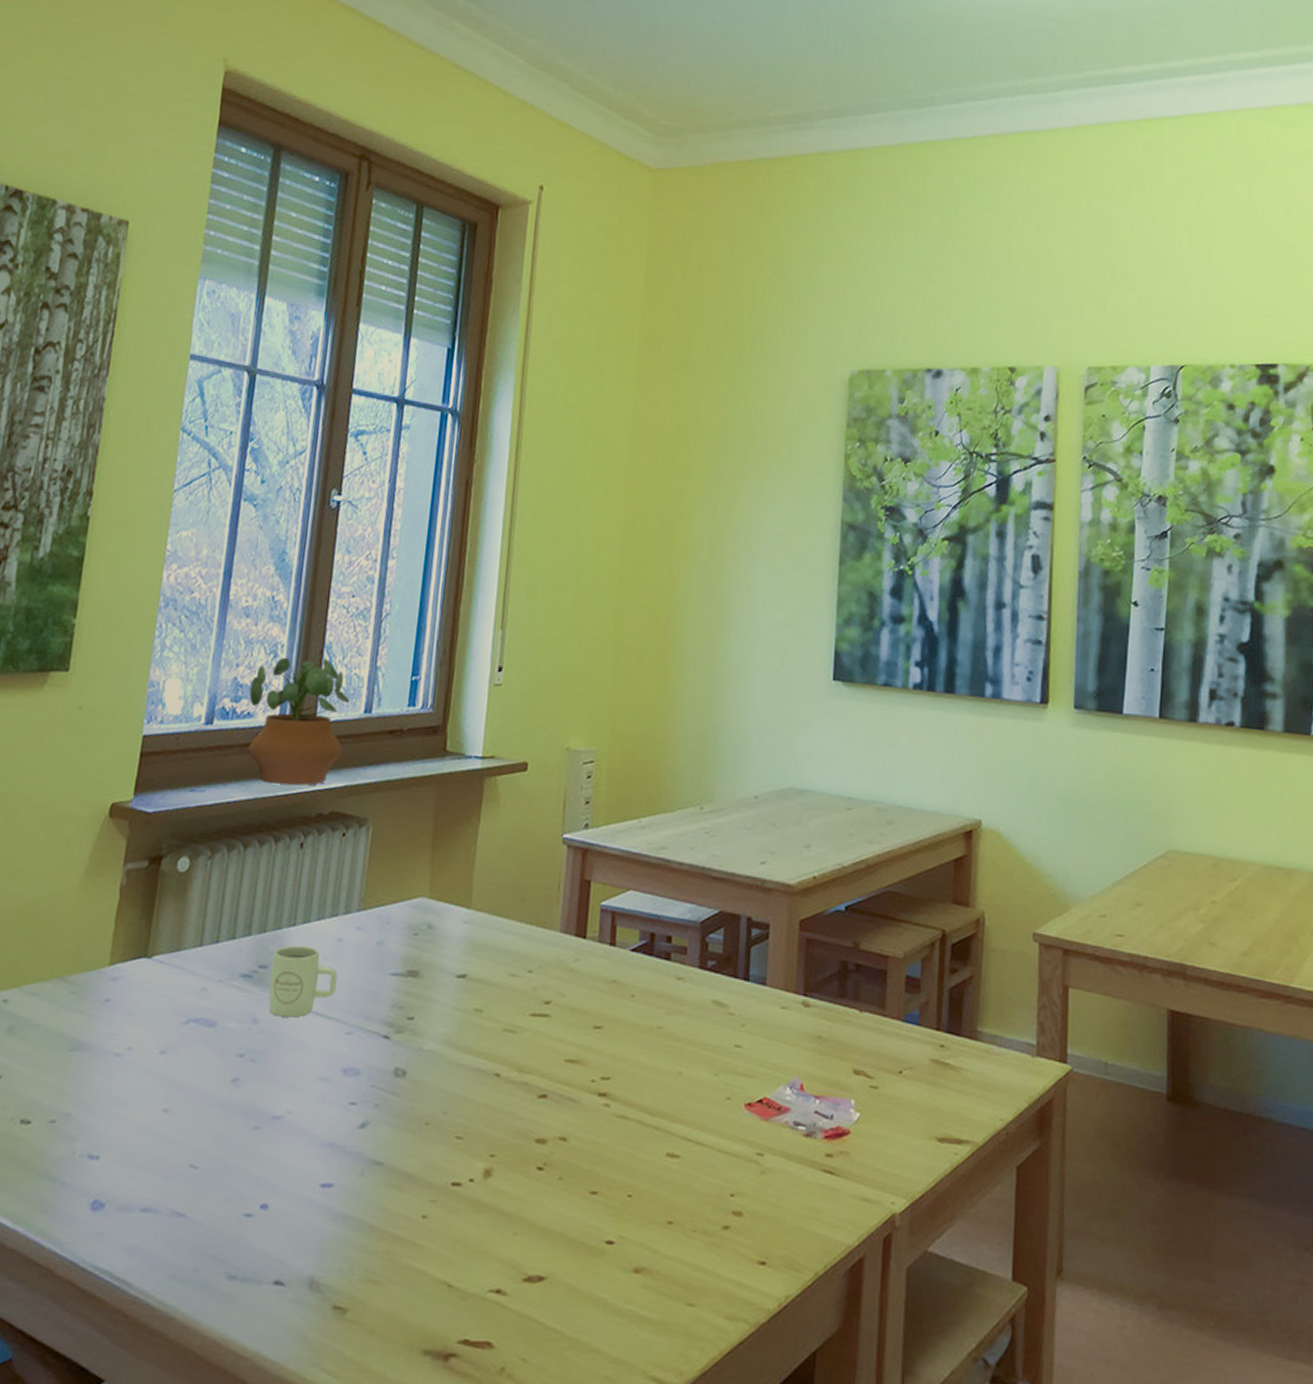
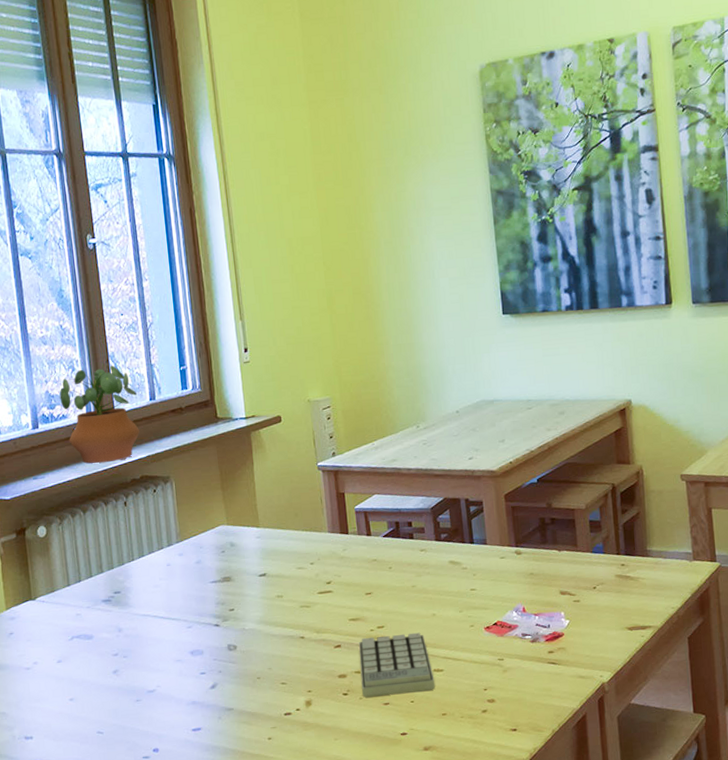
mug: present [268,946,338,1018] -> none [122,573,174,624]
calculator: none [563,1090,666,1184] -> present [359,632,435,698]

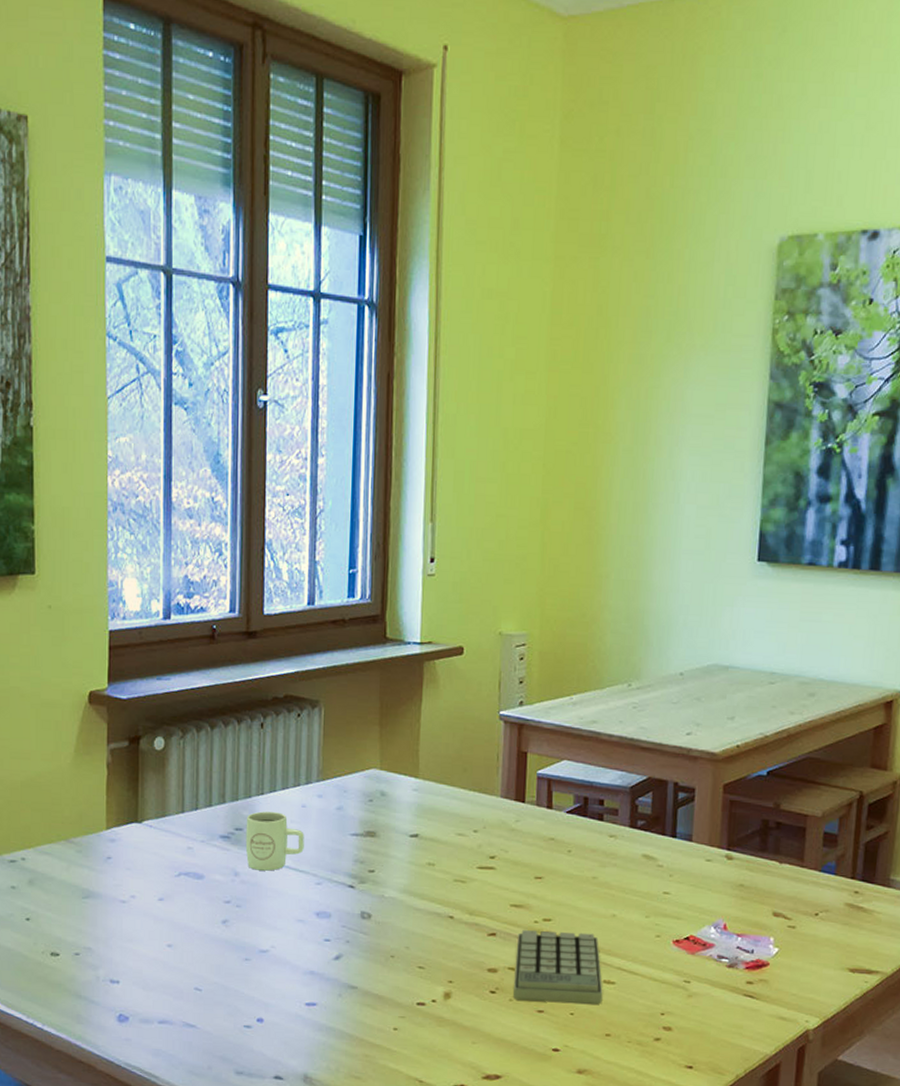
potted plant: present [59,365,140,464] -> none [200,555,294,673]
mug: none [122,573,174,624] -> present [245,811,304,871]

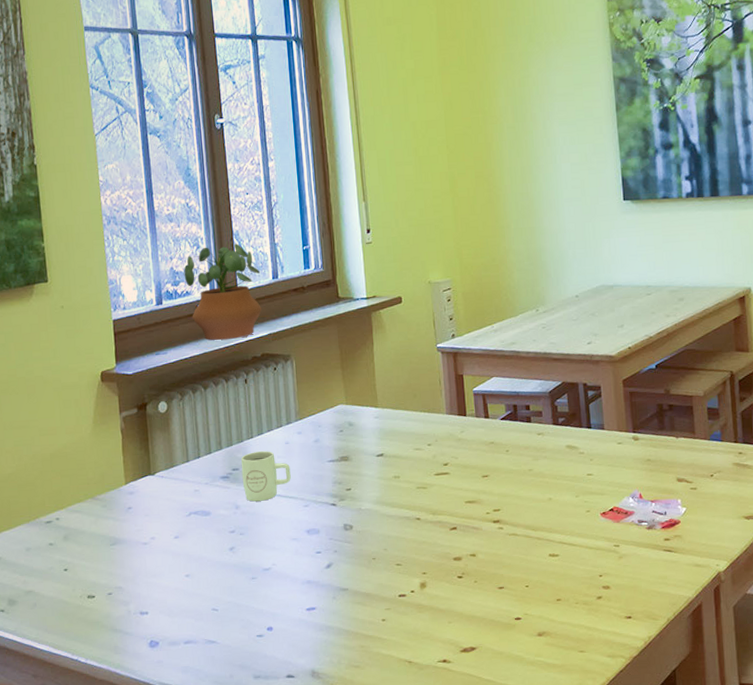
potted plant: none [200,555,294,673] -> present [184,243,262,341]
calculator: present [513,929,603,1004] -> none [475,516,550,581]

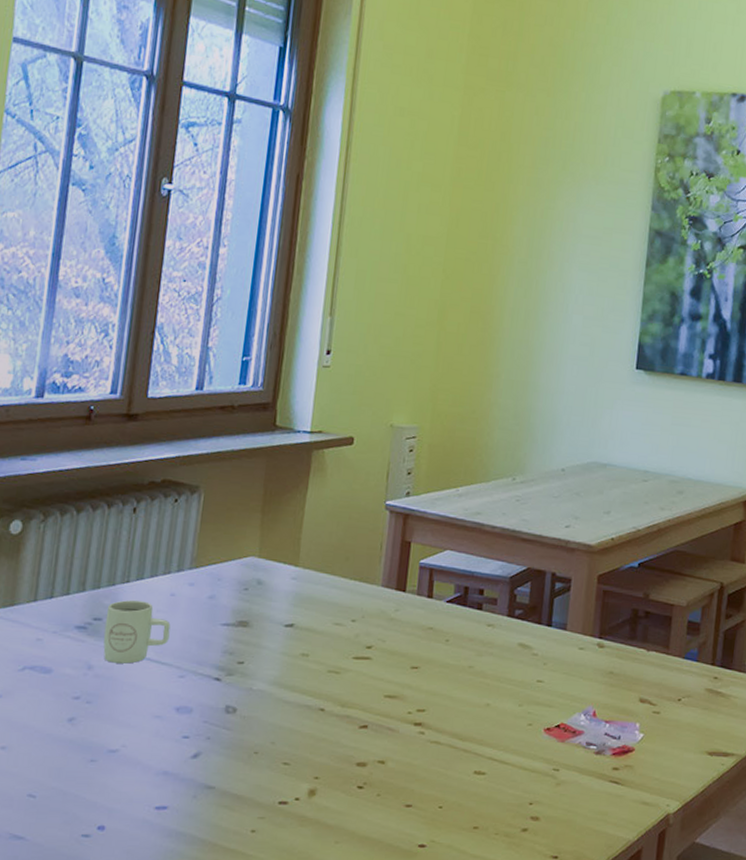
potted plant: present [184,243,262,341] -> none [79,336,182,456]

